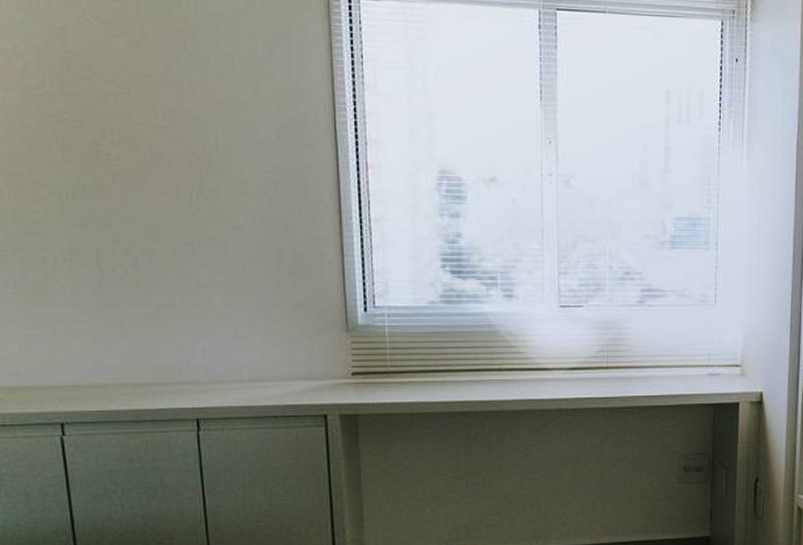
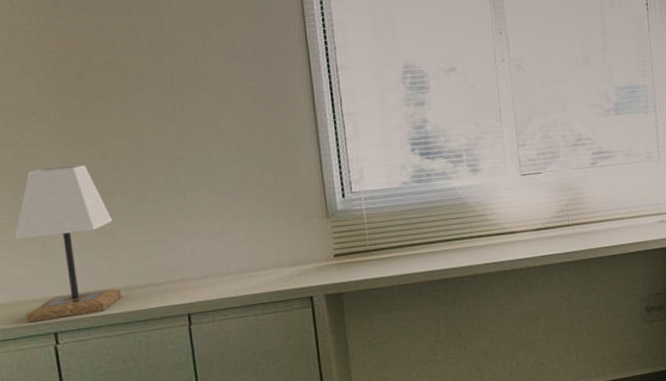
lamp: none [21,248,130,410] -> present [13,165,122,323]

